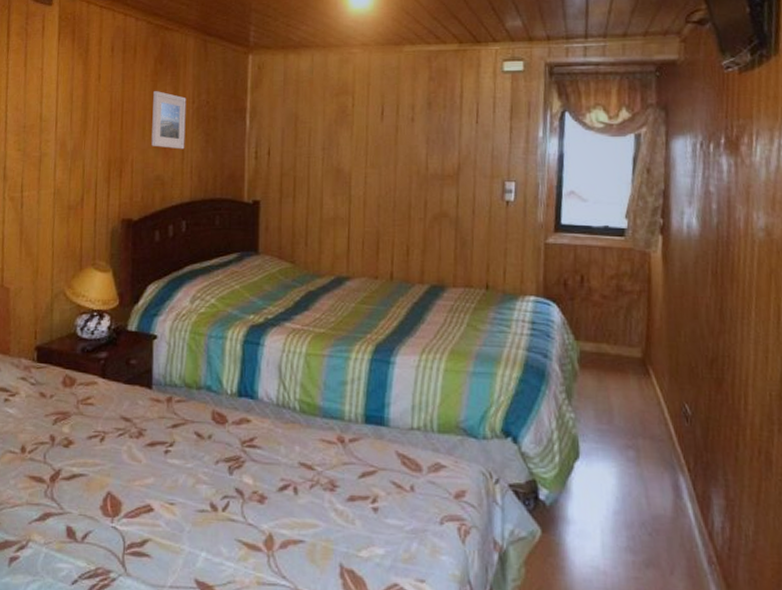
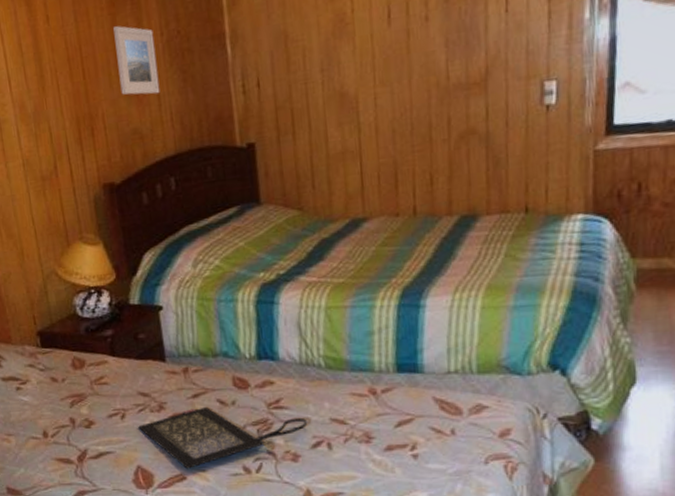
clutch bag: none [115,437,277,500] -> present [138,406,308,469]

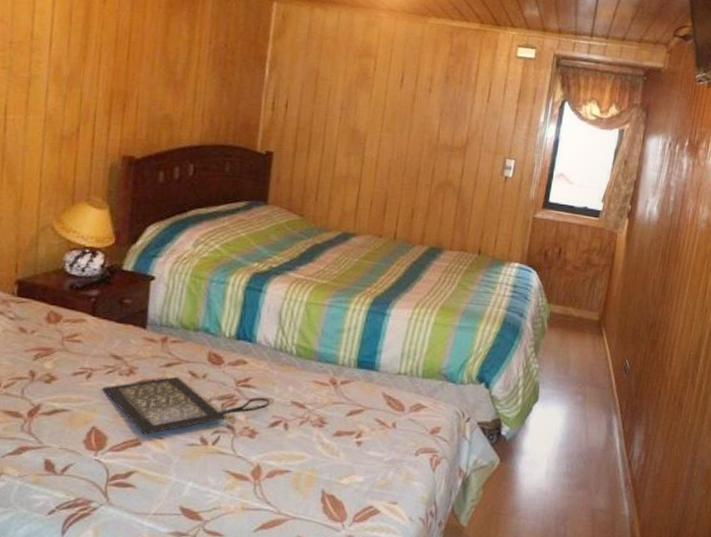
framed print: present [113,25,160,96] -> none [160,25,203,91]

